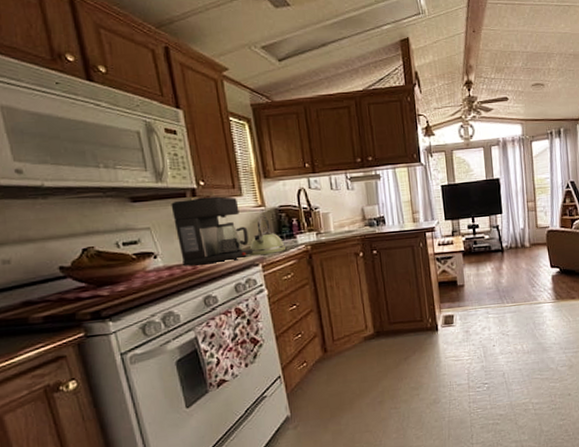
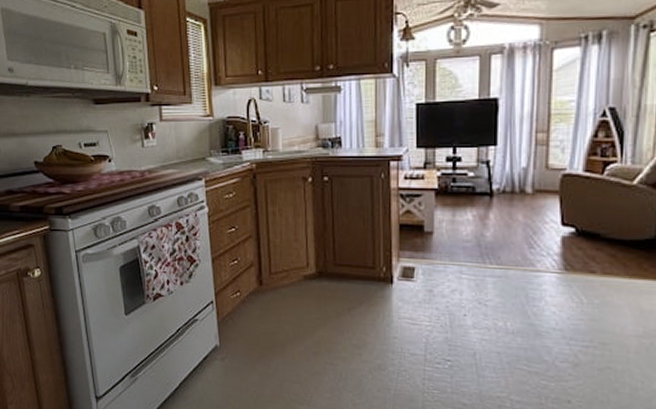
coffee maker: present [171,197,254,267] -> none [127,103,198,173]
kettle: present [248,215,287,257] -> none [193,125,231,170]

